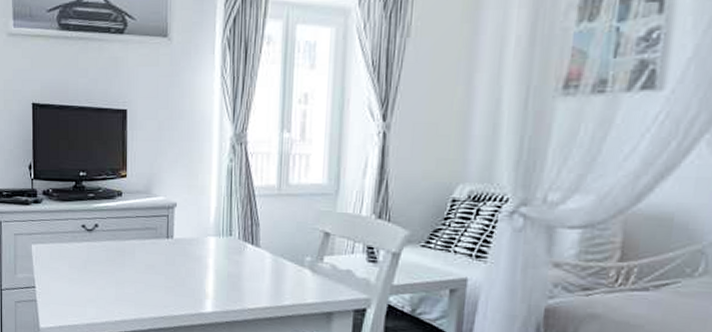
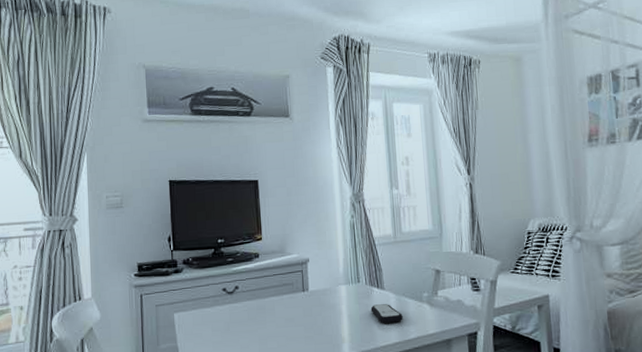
remote control: none [241,262,278,285] -> present [370,304,403,323]

